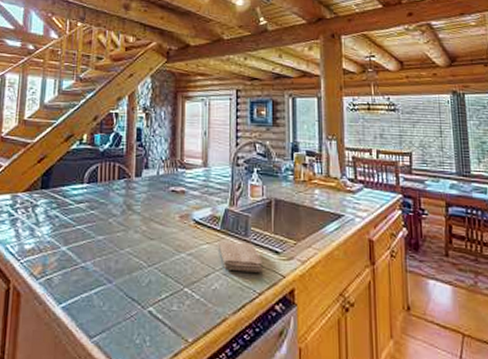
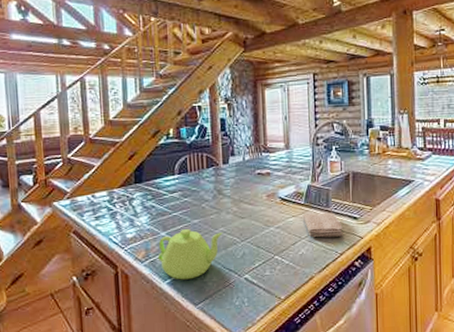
teapot: none [54,246,129,306] -> present [157,229,223,280]

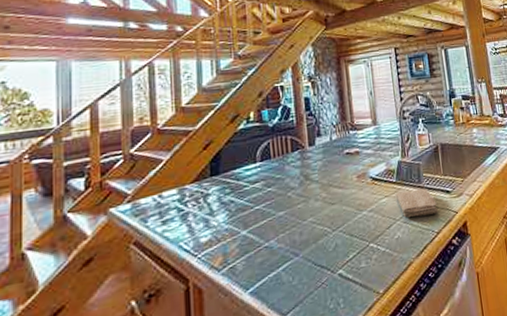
teapot: present [157,229,223,280] -> none [238,223,312,287]

